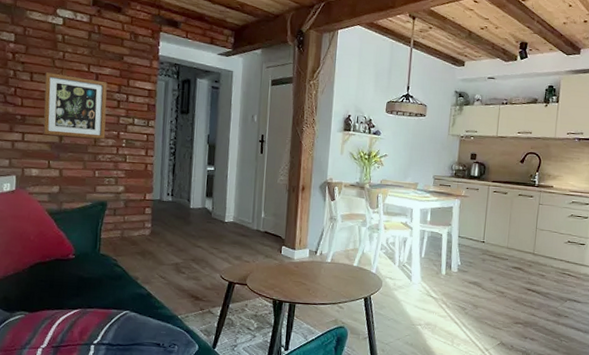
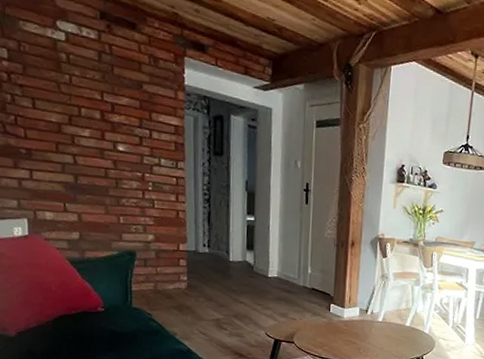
wall art: present [43,72,108,139] -> none [50,99,128,181]

